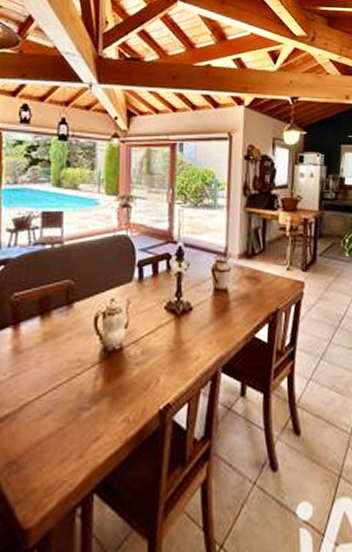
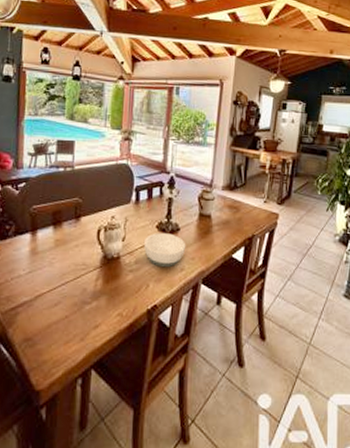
bowl: none [150,314,201,357] -> present [143,233,186,268]

